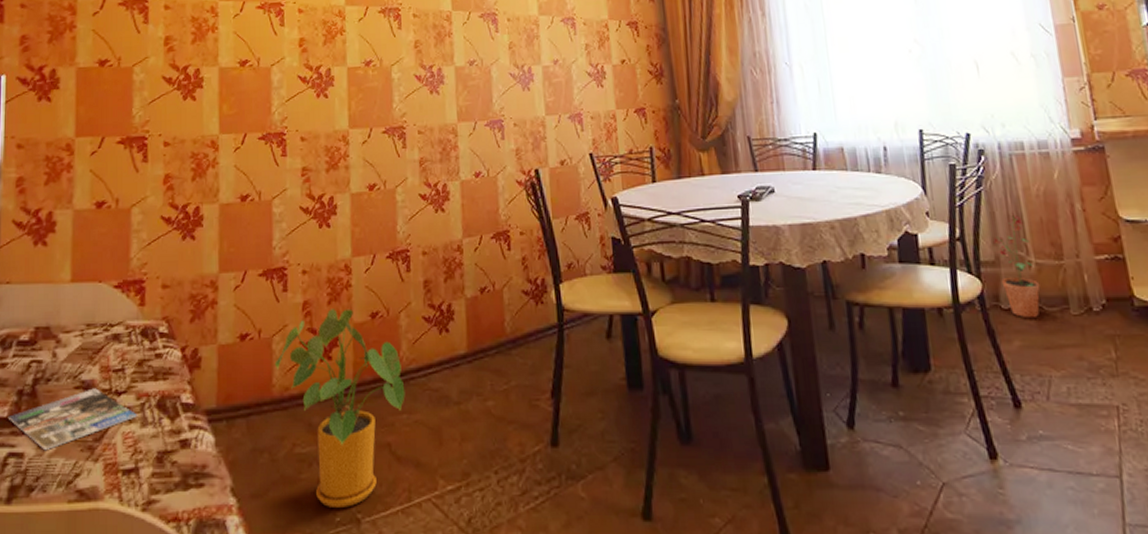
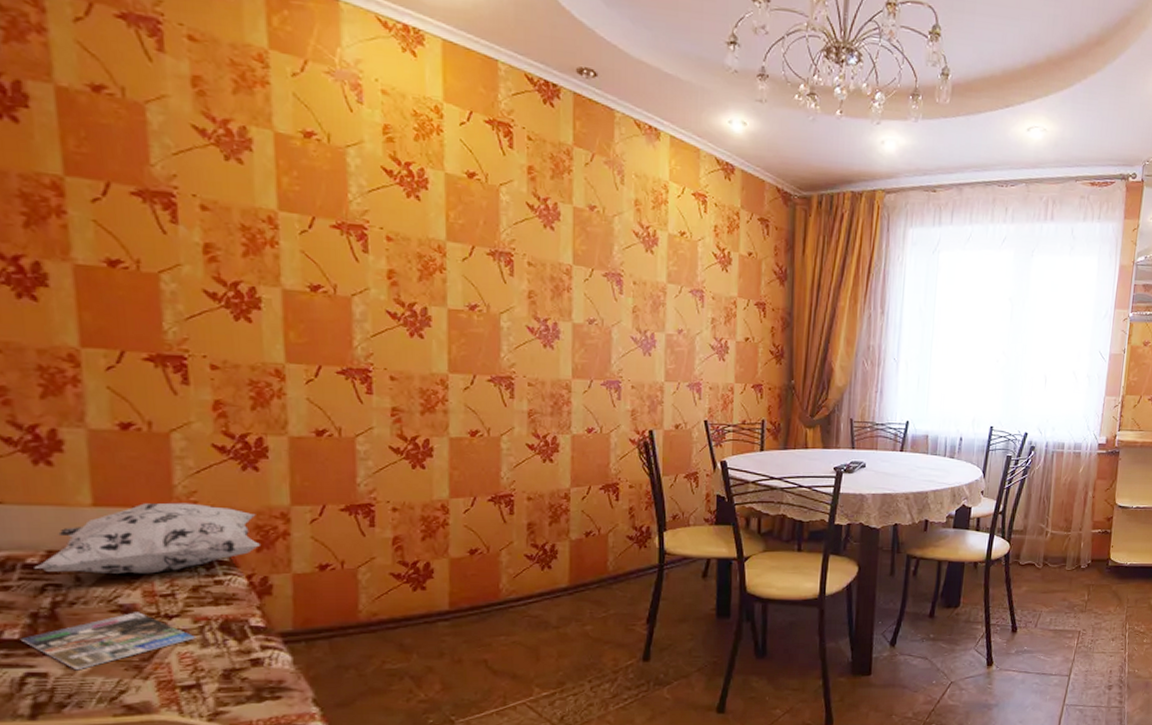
decorative pillow: none [25,275,193,349] -> present [34,502,260,574]
house plant: present [274,308,406,509] -> none [360,545,504,713]
potted plant: present [993,214,1041,317] -> none [1024,497,1050,571]

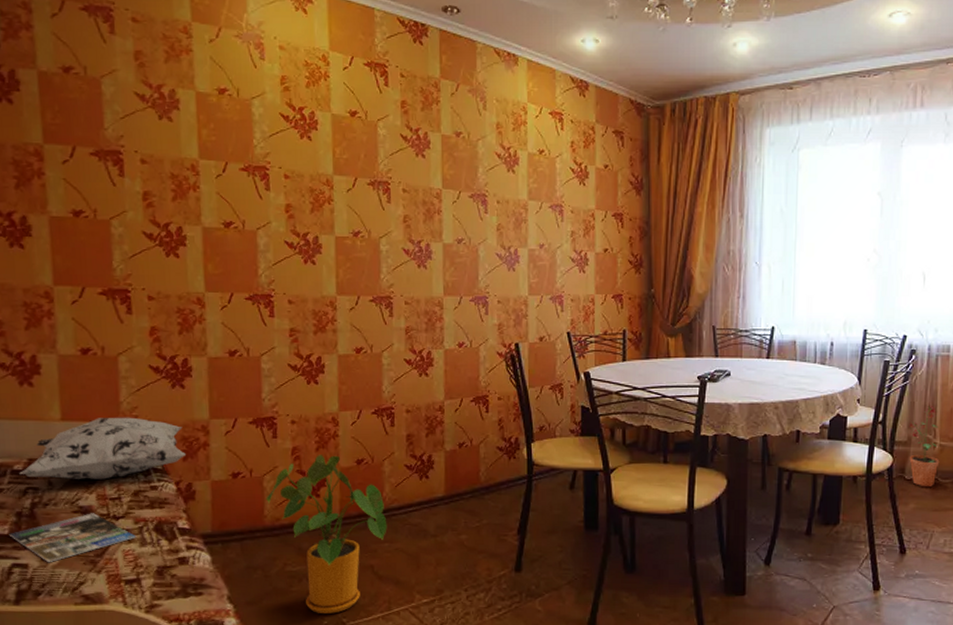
house plant: none [360,545,504,713] -> present [266,455,387,615]
potted plant: none [1024,497,1050,571] -> present [909,404,940,486]

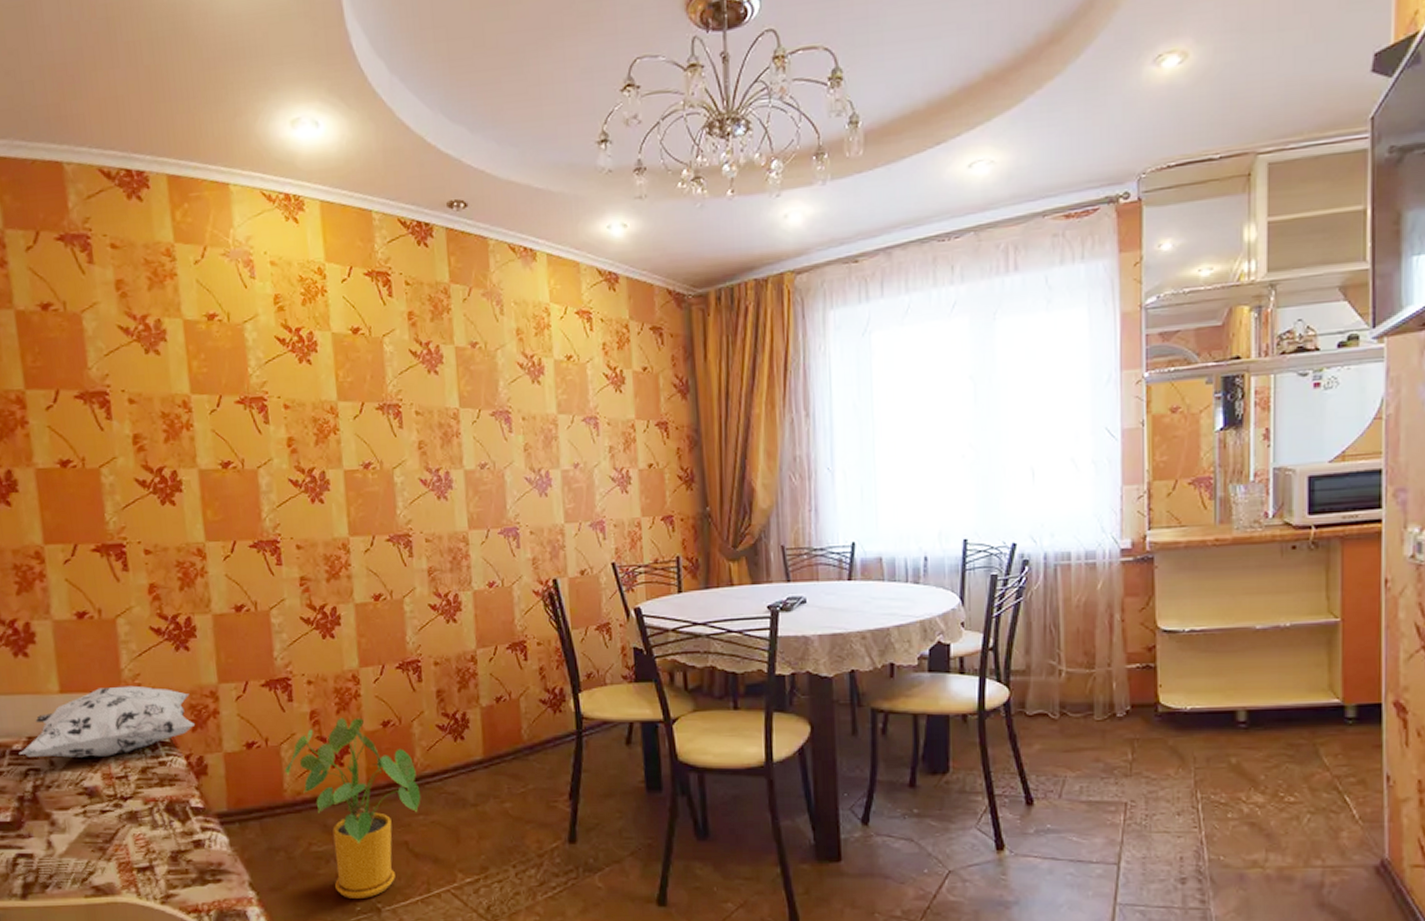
magazine: present [9,513,137,563] -> none [11,794,147,852]
potted plant: present [909,404,940,486] -> none [1027,624,1068,723]

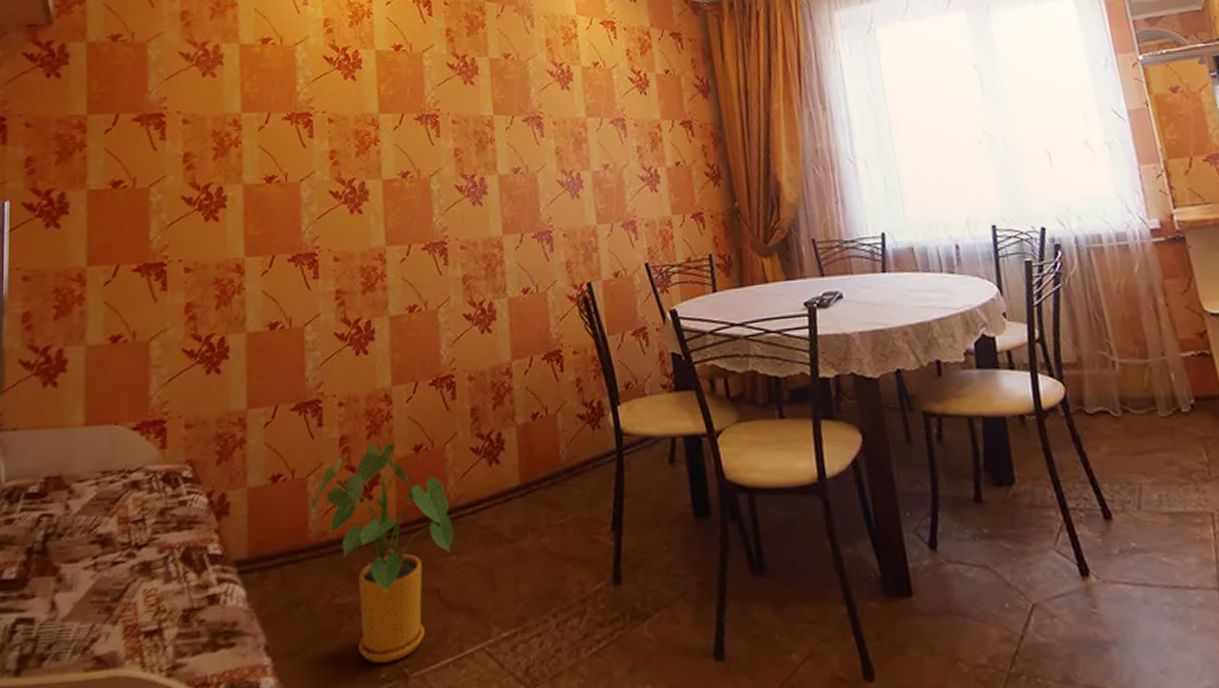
decorative pillow: present [19,685,195,758] -> none [34,414,220,501]

